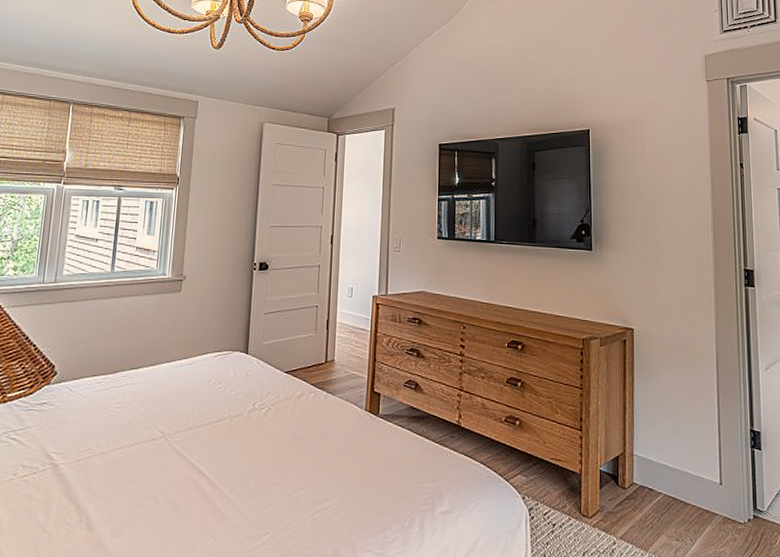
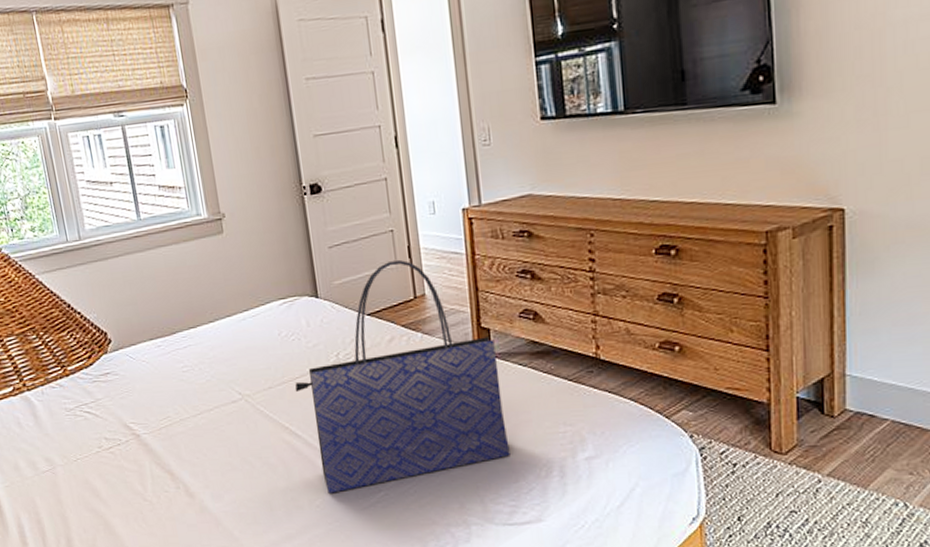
tote bag: none [211,329,383,534] -> present [295,259,510,493]

